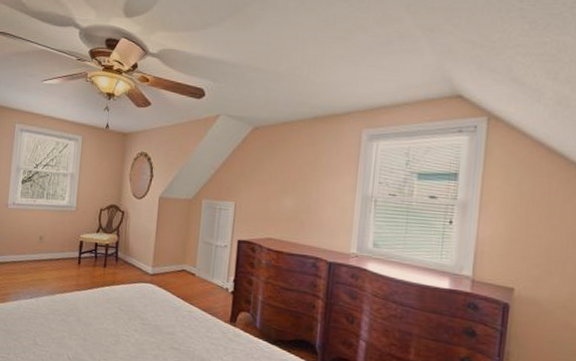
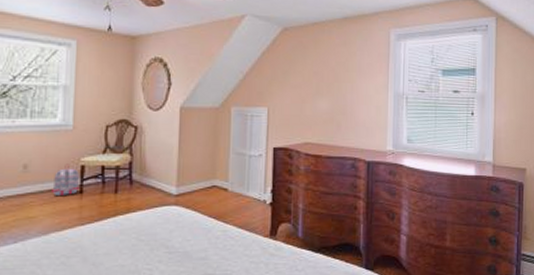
backpack: none [57,238,78,265] -> present [50,164,80,195]

